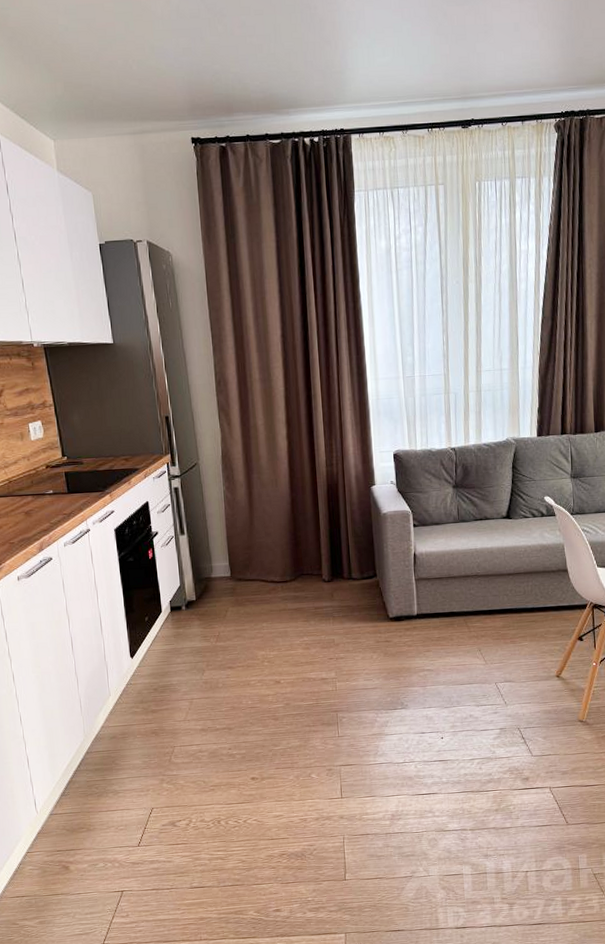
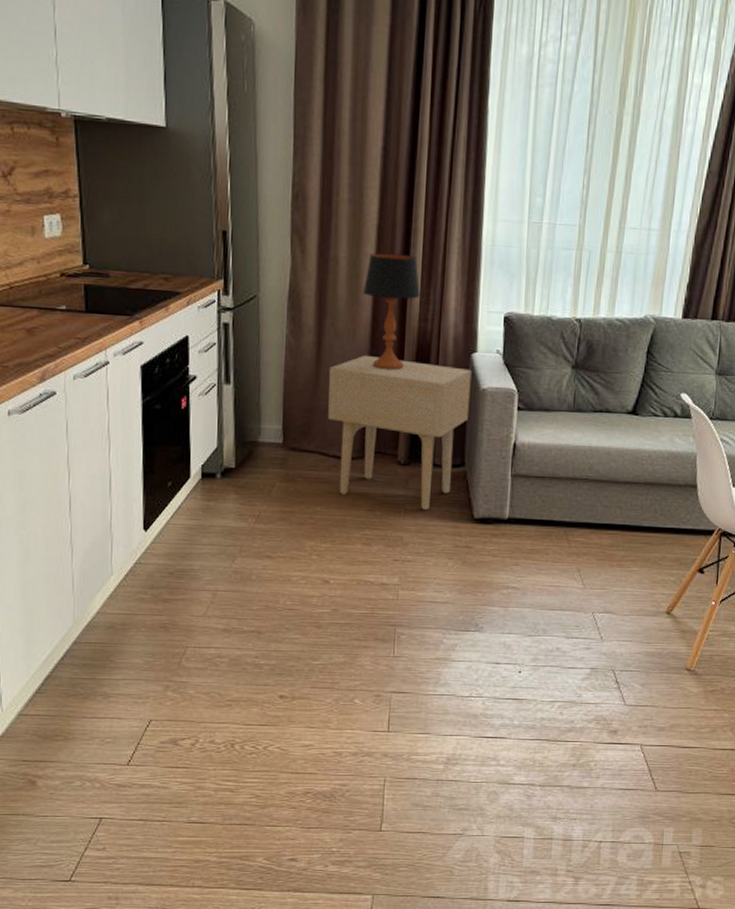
side table: none [260,498,375,616] -> present [328,355,472,511]
table lamp: none [279,415,325,509] -> present [362,253,420,371]

